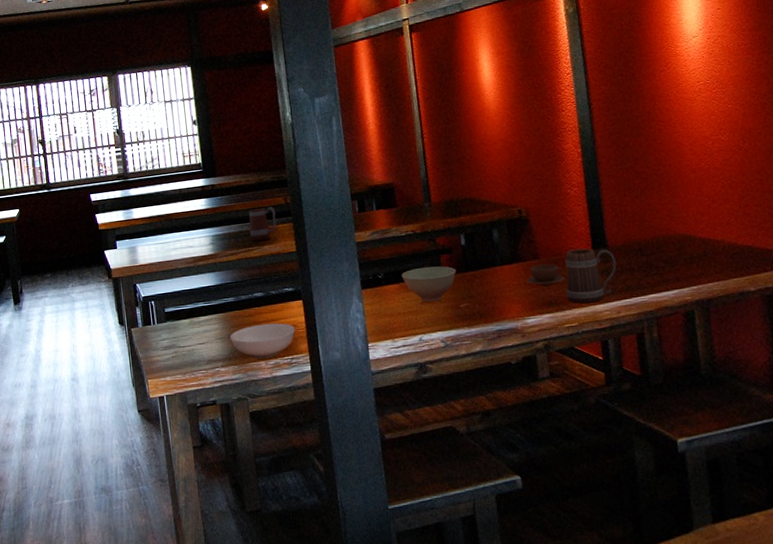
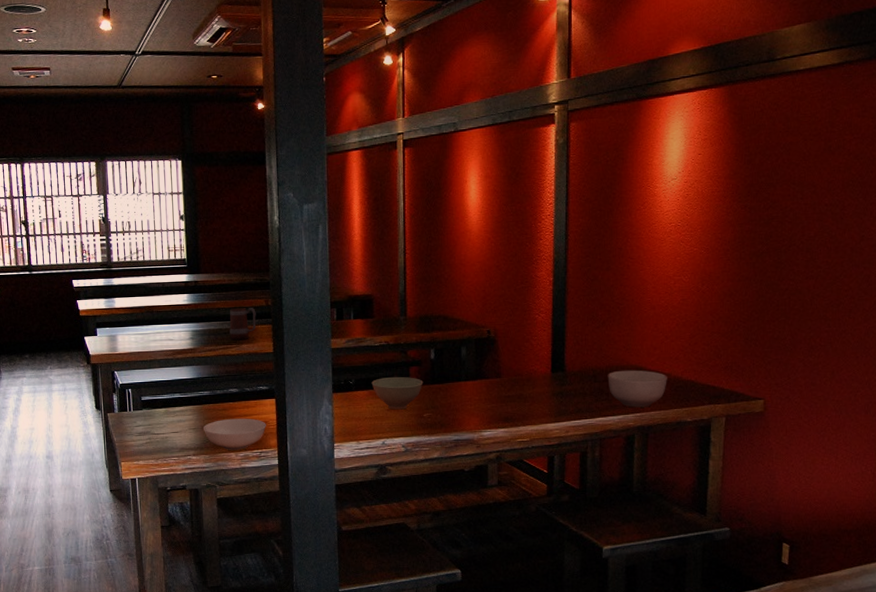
teacup: present [526,263,566,286] -> none [486,382,523,403]
beer mug: present [565,248,617,304] -> none [521,371,571,422]
bowl: none [654,238,722,281] -> present [607,369,667,408]

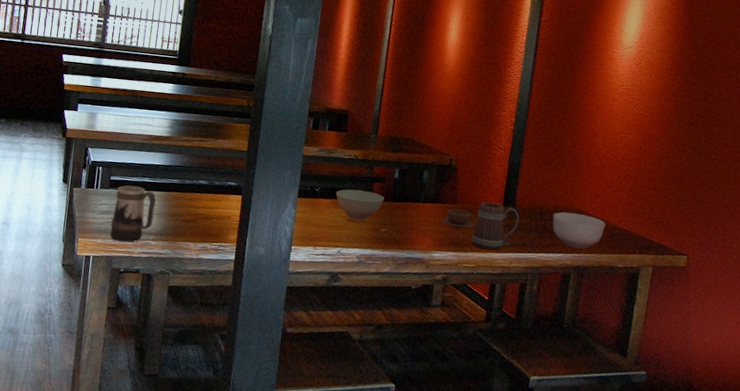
beer mug: none [149,404,191,460] -> present [110,185,157,242]
bowl: present [202,418,266,450] -> none [166,209,229,241]
beer mug: present [229,308,256,341] -> none [207,104,237,136]
teacup: none [486,382,523,403] -> present [441,208,475,229]
beer mug: none [521,371,571,422] -> present [471,202,520,251]

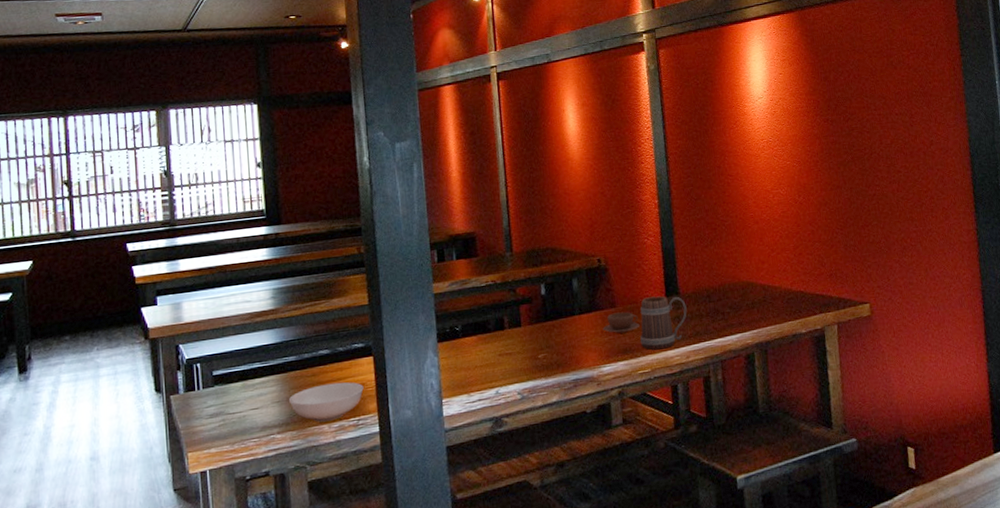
beer mug: present [110,185,157,242] -> none [223,375,274,445]
bowl: none [166,209,229,241] -> present [288,382,364,422]
bowl: present [335,189,385,222] -> none [479,316,536,354]
bowl: present [552,211,606,249] -> none [721,285,779,325]

